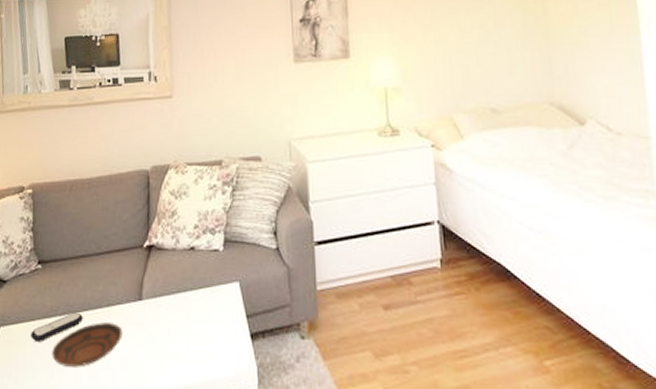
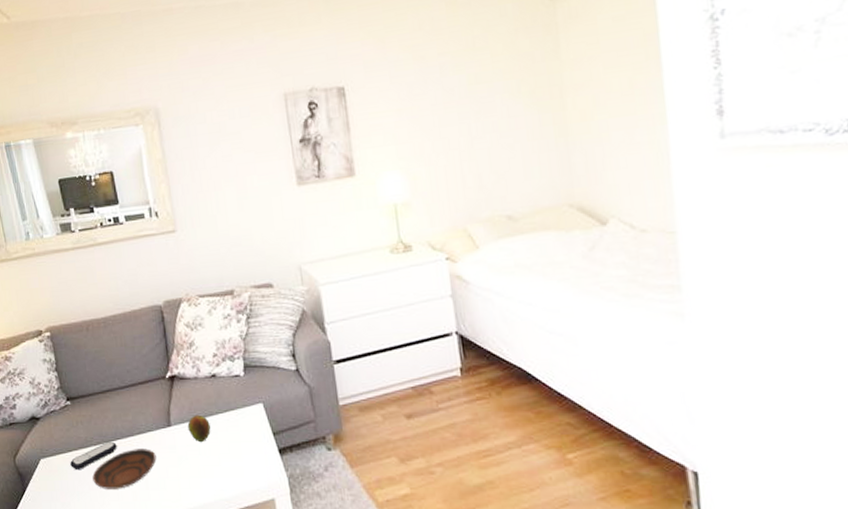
fruit: none [159,289,183,319] -> present [187,414,211,442]

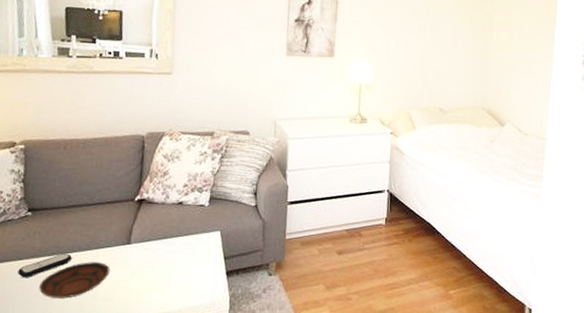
fruit: present [187,414,211,442] -> none [146,236,168,260]

